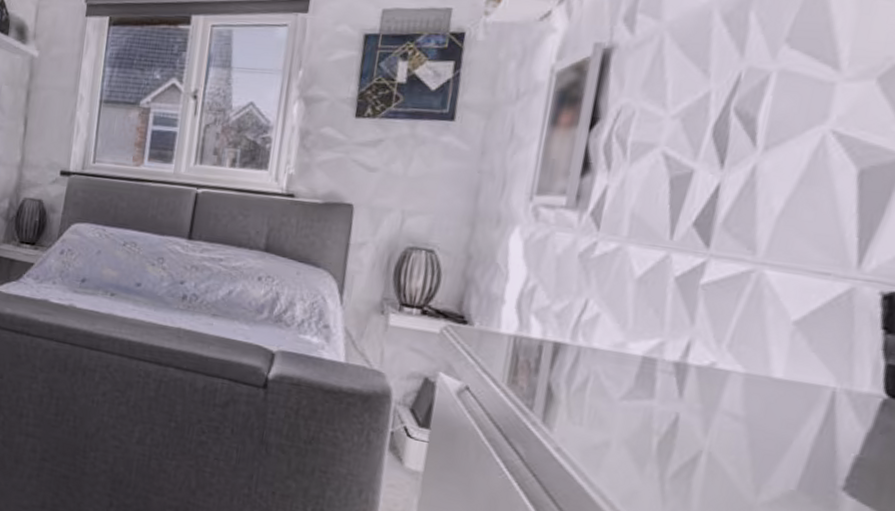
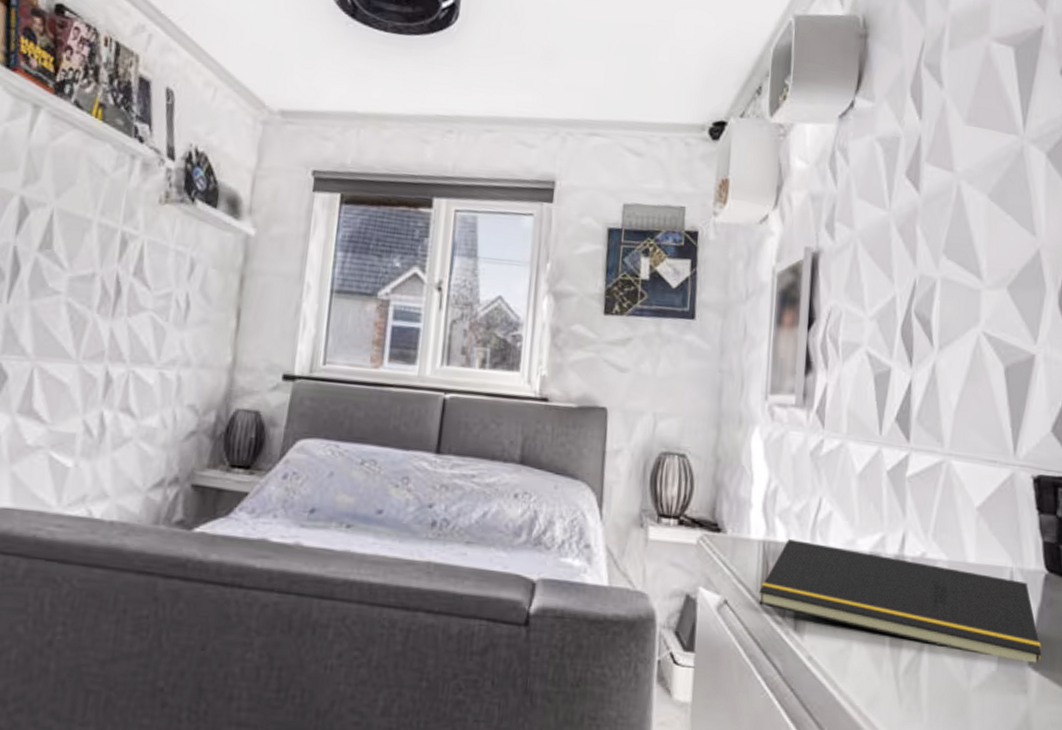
notepad: none [504,336,865,489] -> present [759,539,1042,663]

